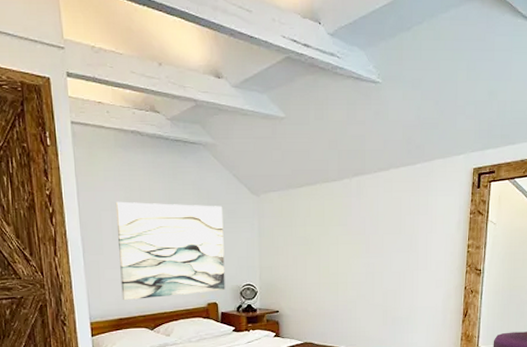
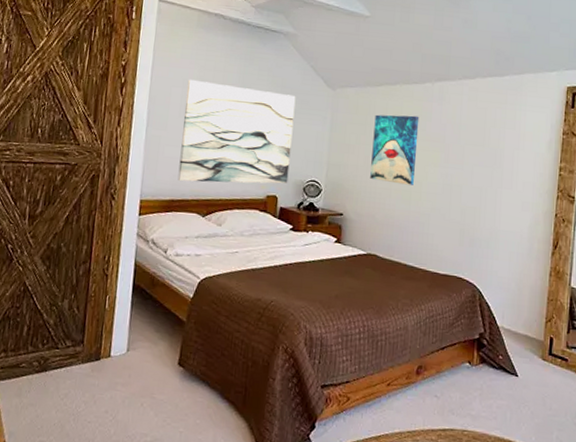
wall art: none [299,212,341,278] -> present [370,114,420,185]

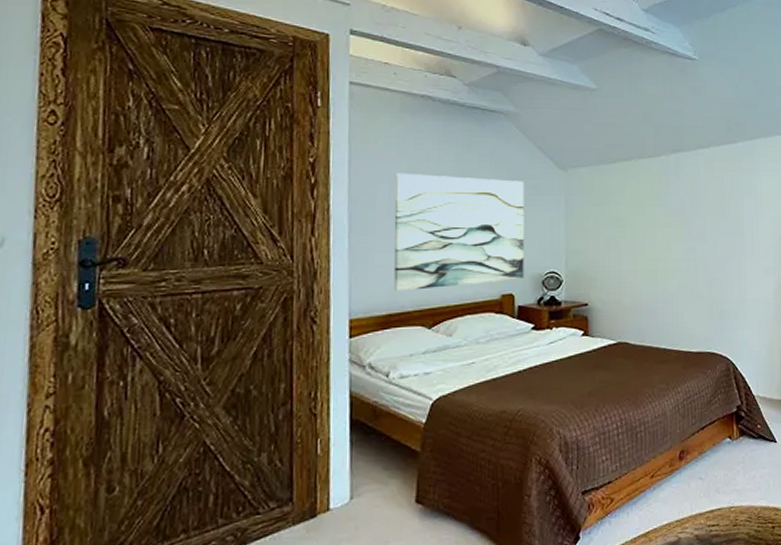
wall art: present [370,114,420,185] -> none [612,191,659,265]

